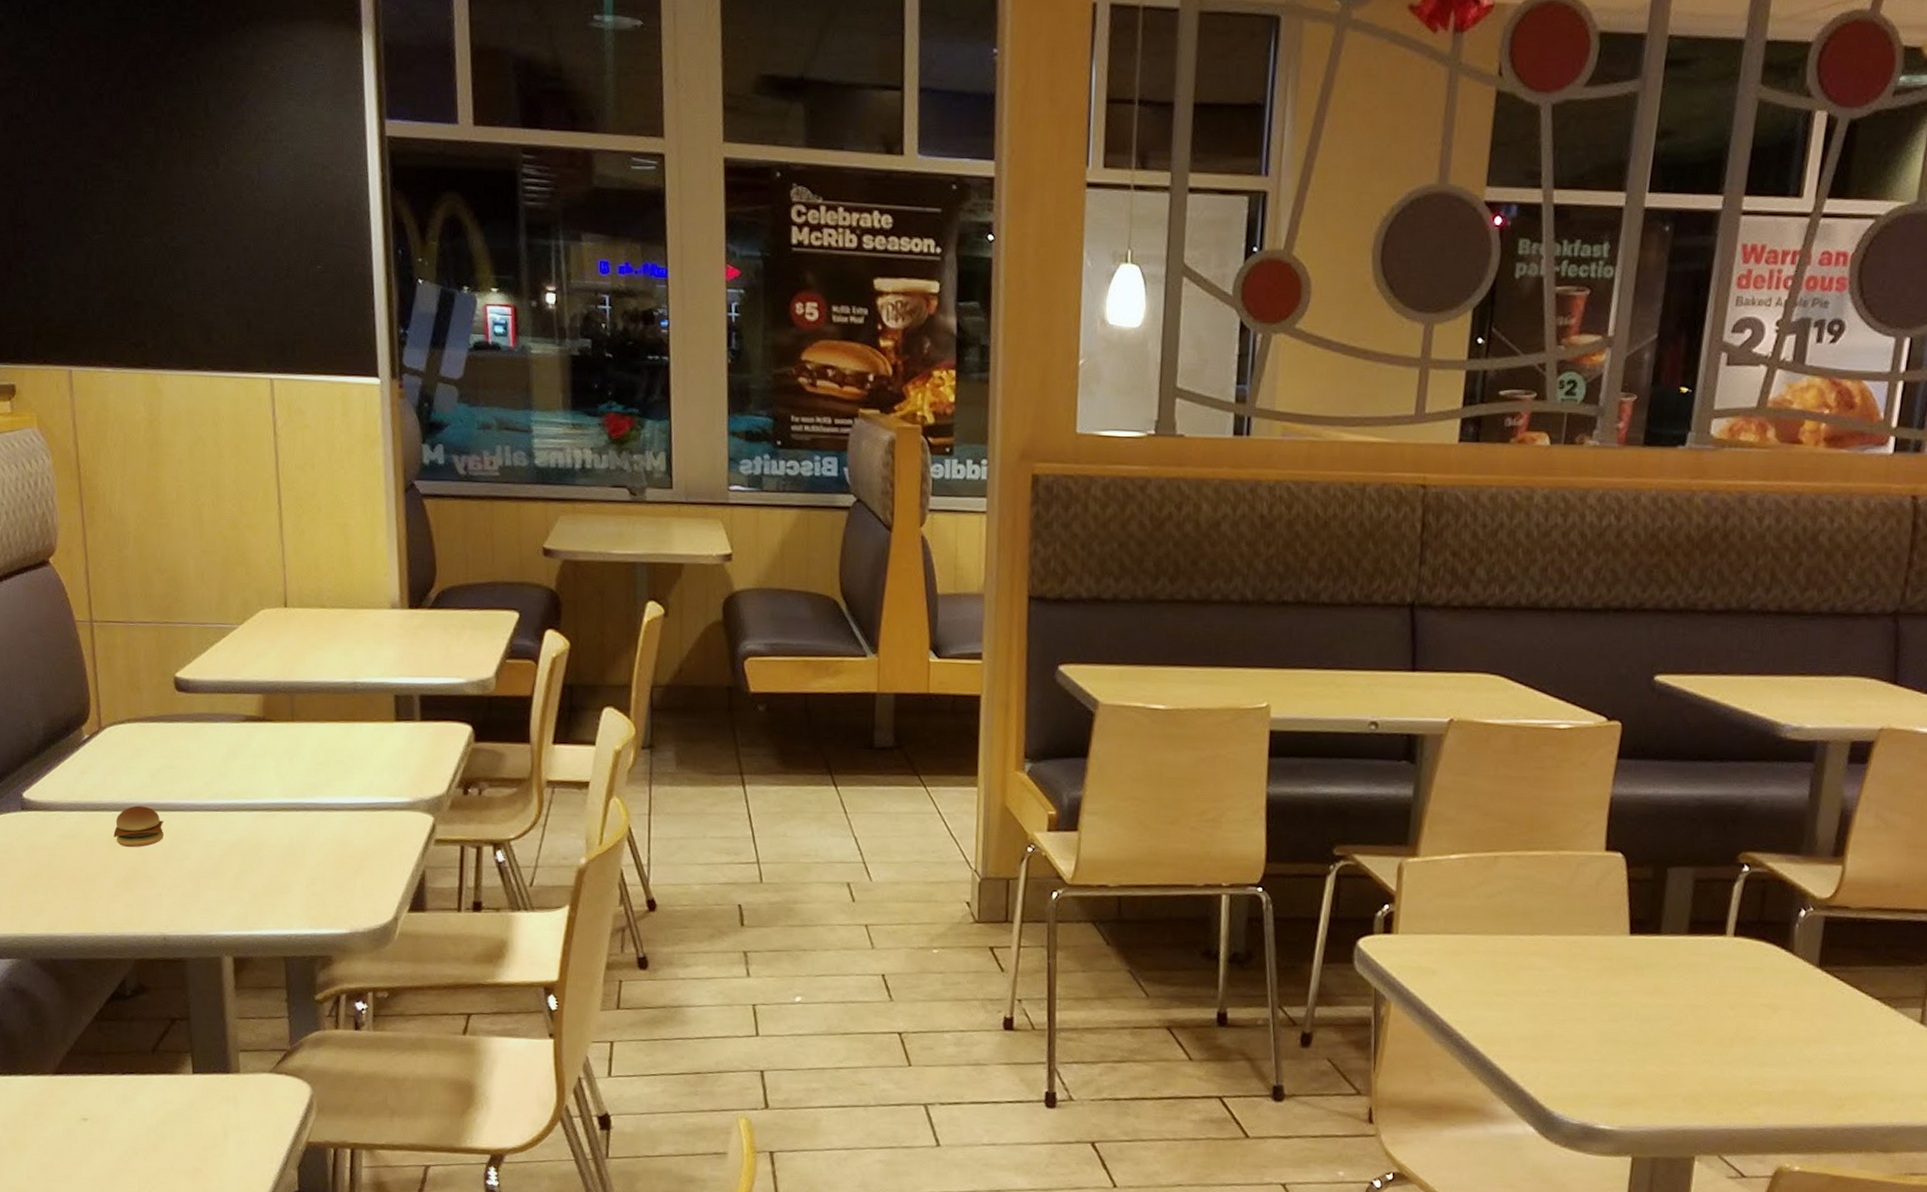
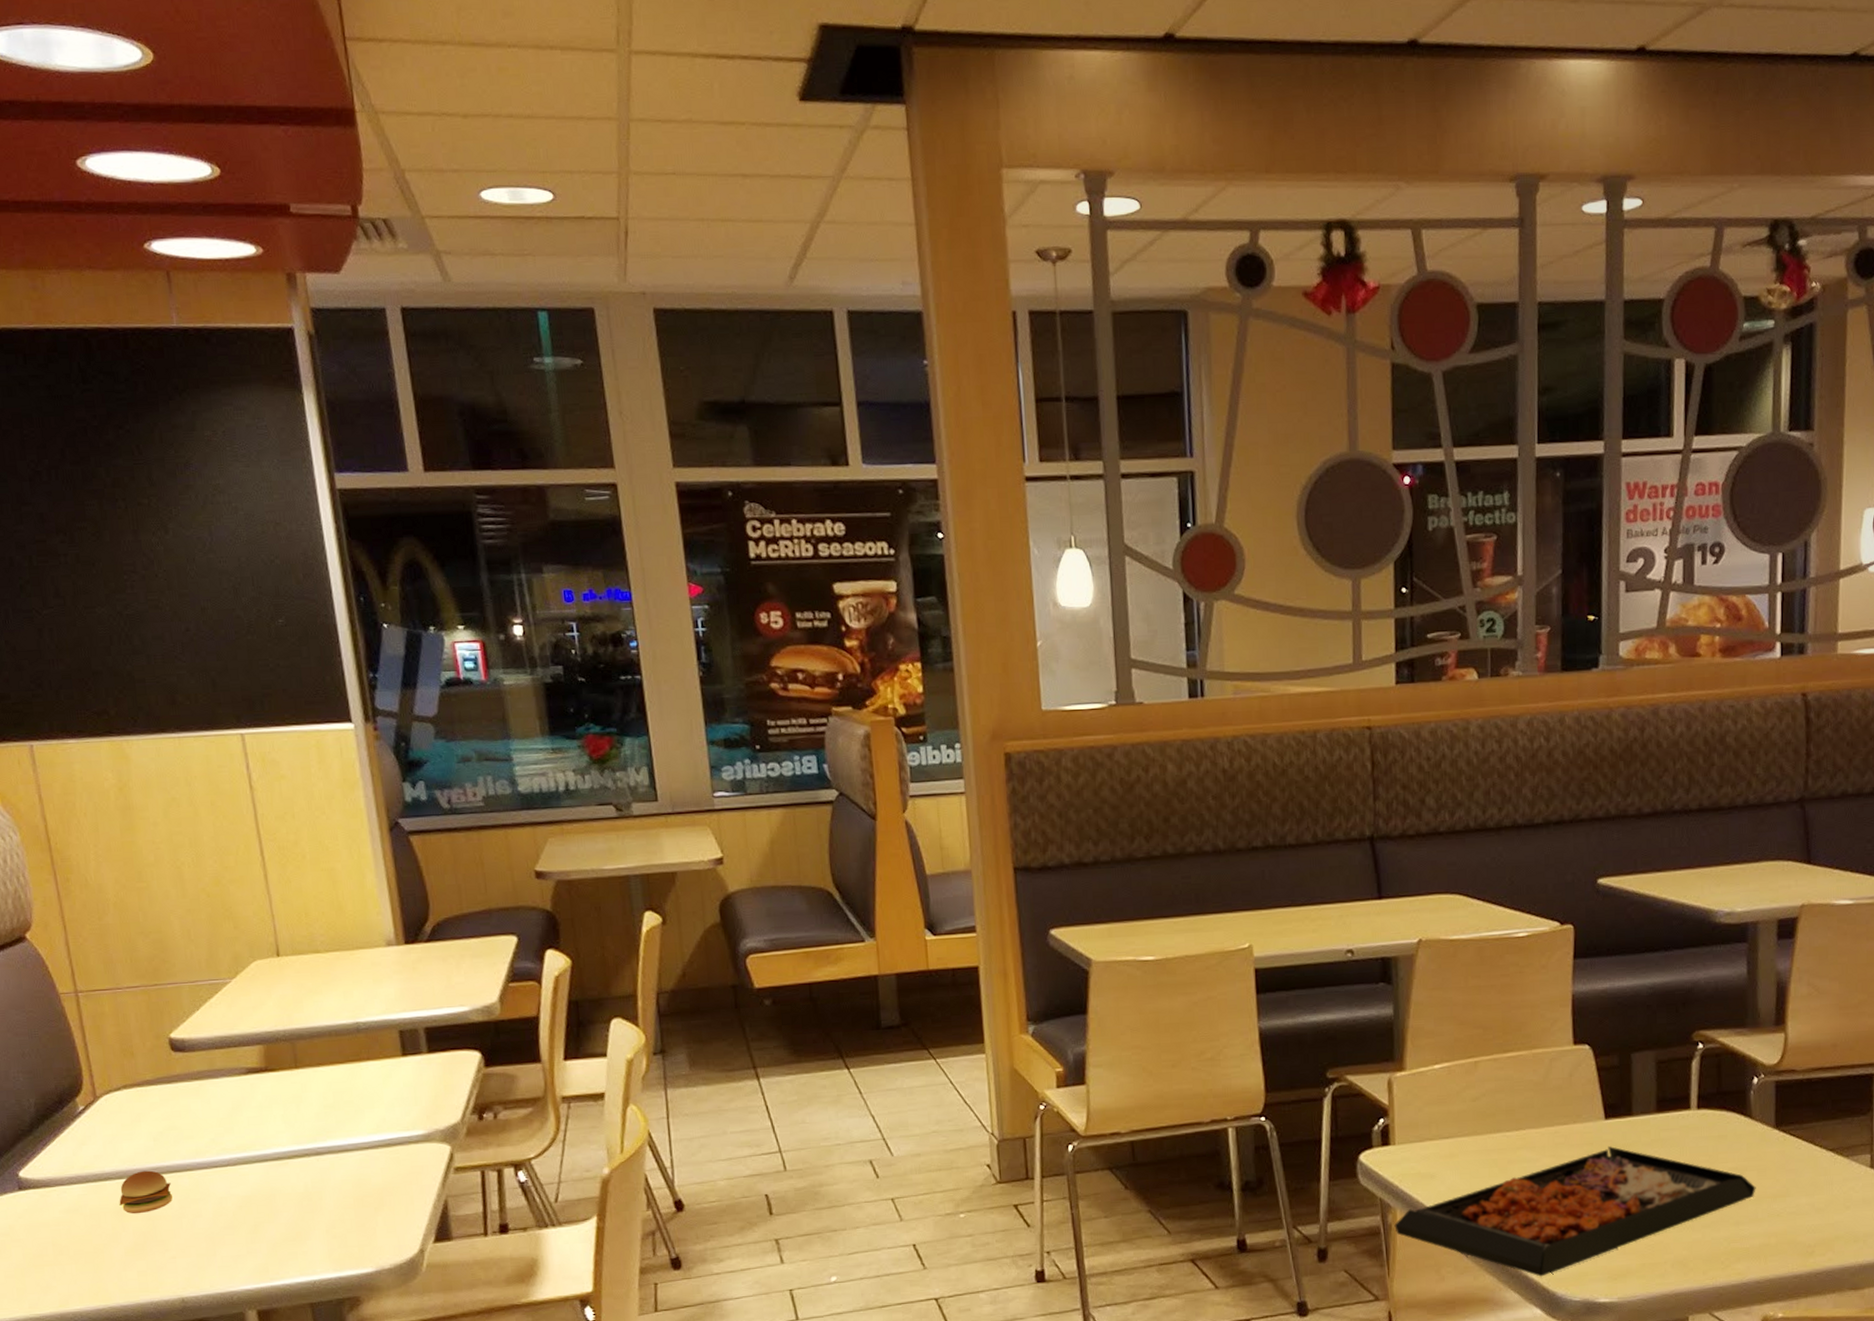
food tray: none [1386,964,1788,1093] -> present [1394,1146,1756,1277]

